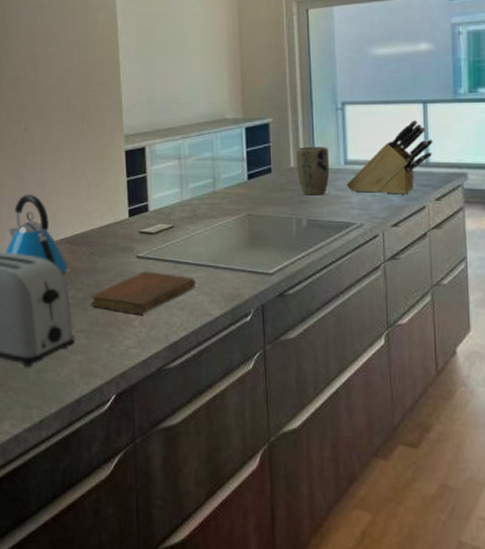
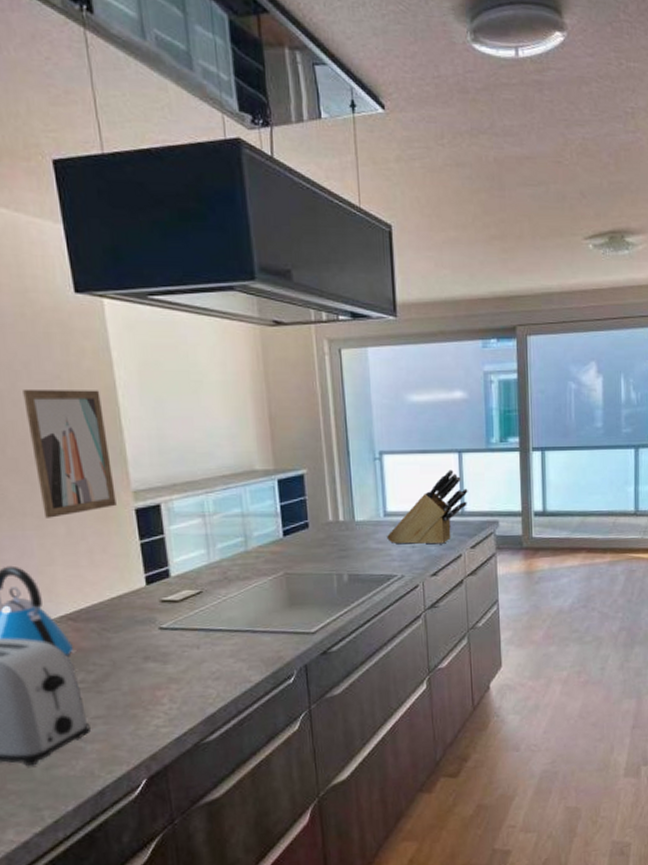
wall art: none [51,52,111,156] -> present [23,390,117,518]
notebook: present [90,271,195,315] -> none [105,642,231,691]
plant pot: present [296,147,330,195] -> none [334,499,370,550]

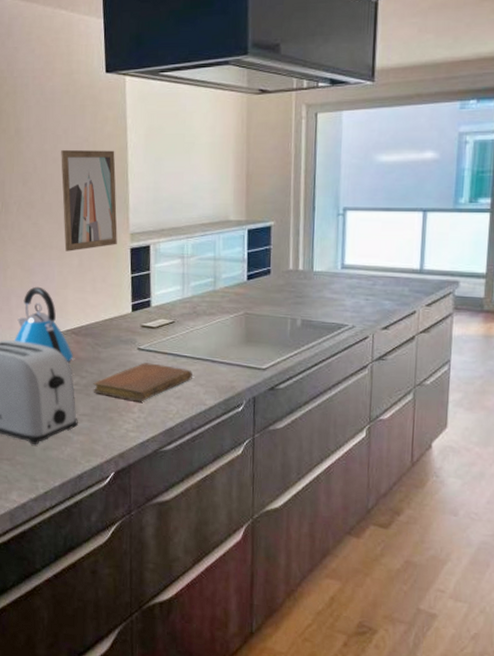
notebook: none [105,642,231,691] -> present [93,362,192,402]
knife block: present [387,470,468,544] -> none [342,228,429,299]

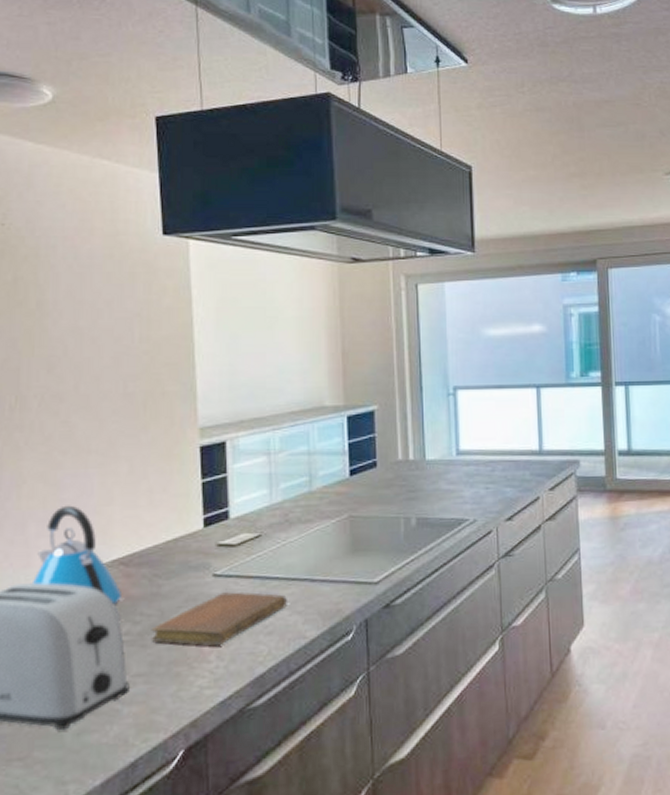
wall art: present [61,150,118,252] -> none [102,327,182,456]

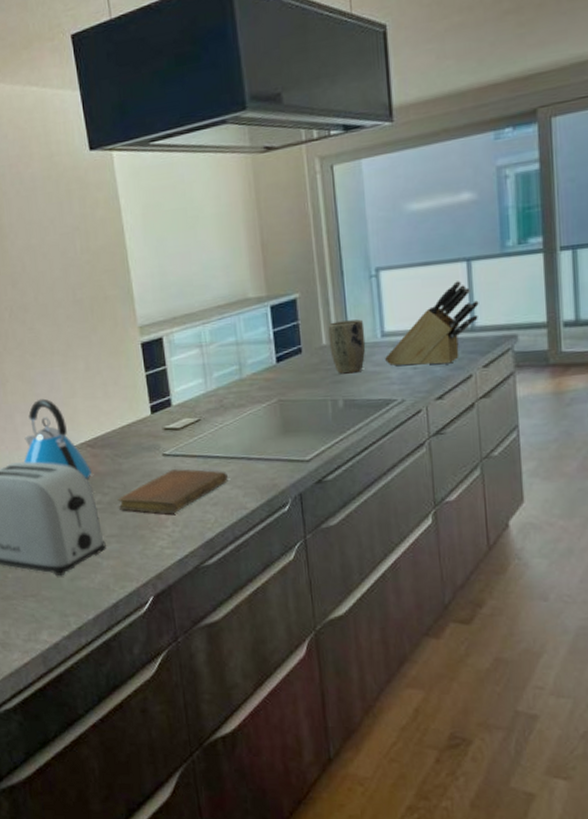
plant pot: none [405,436,441,491] -> present [328,319,366,374]
knife block: none [459,405,547,486] -> present [385,281,479,366]

